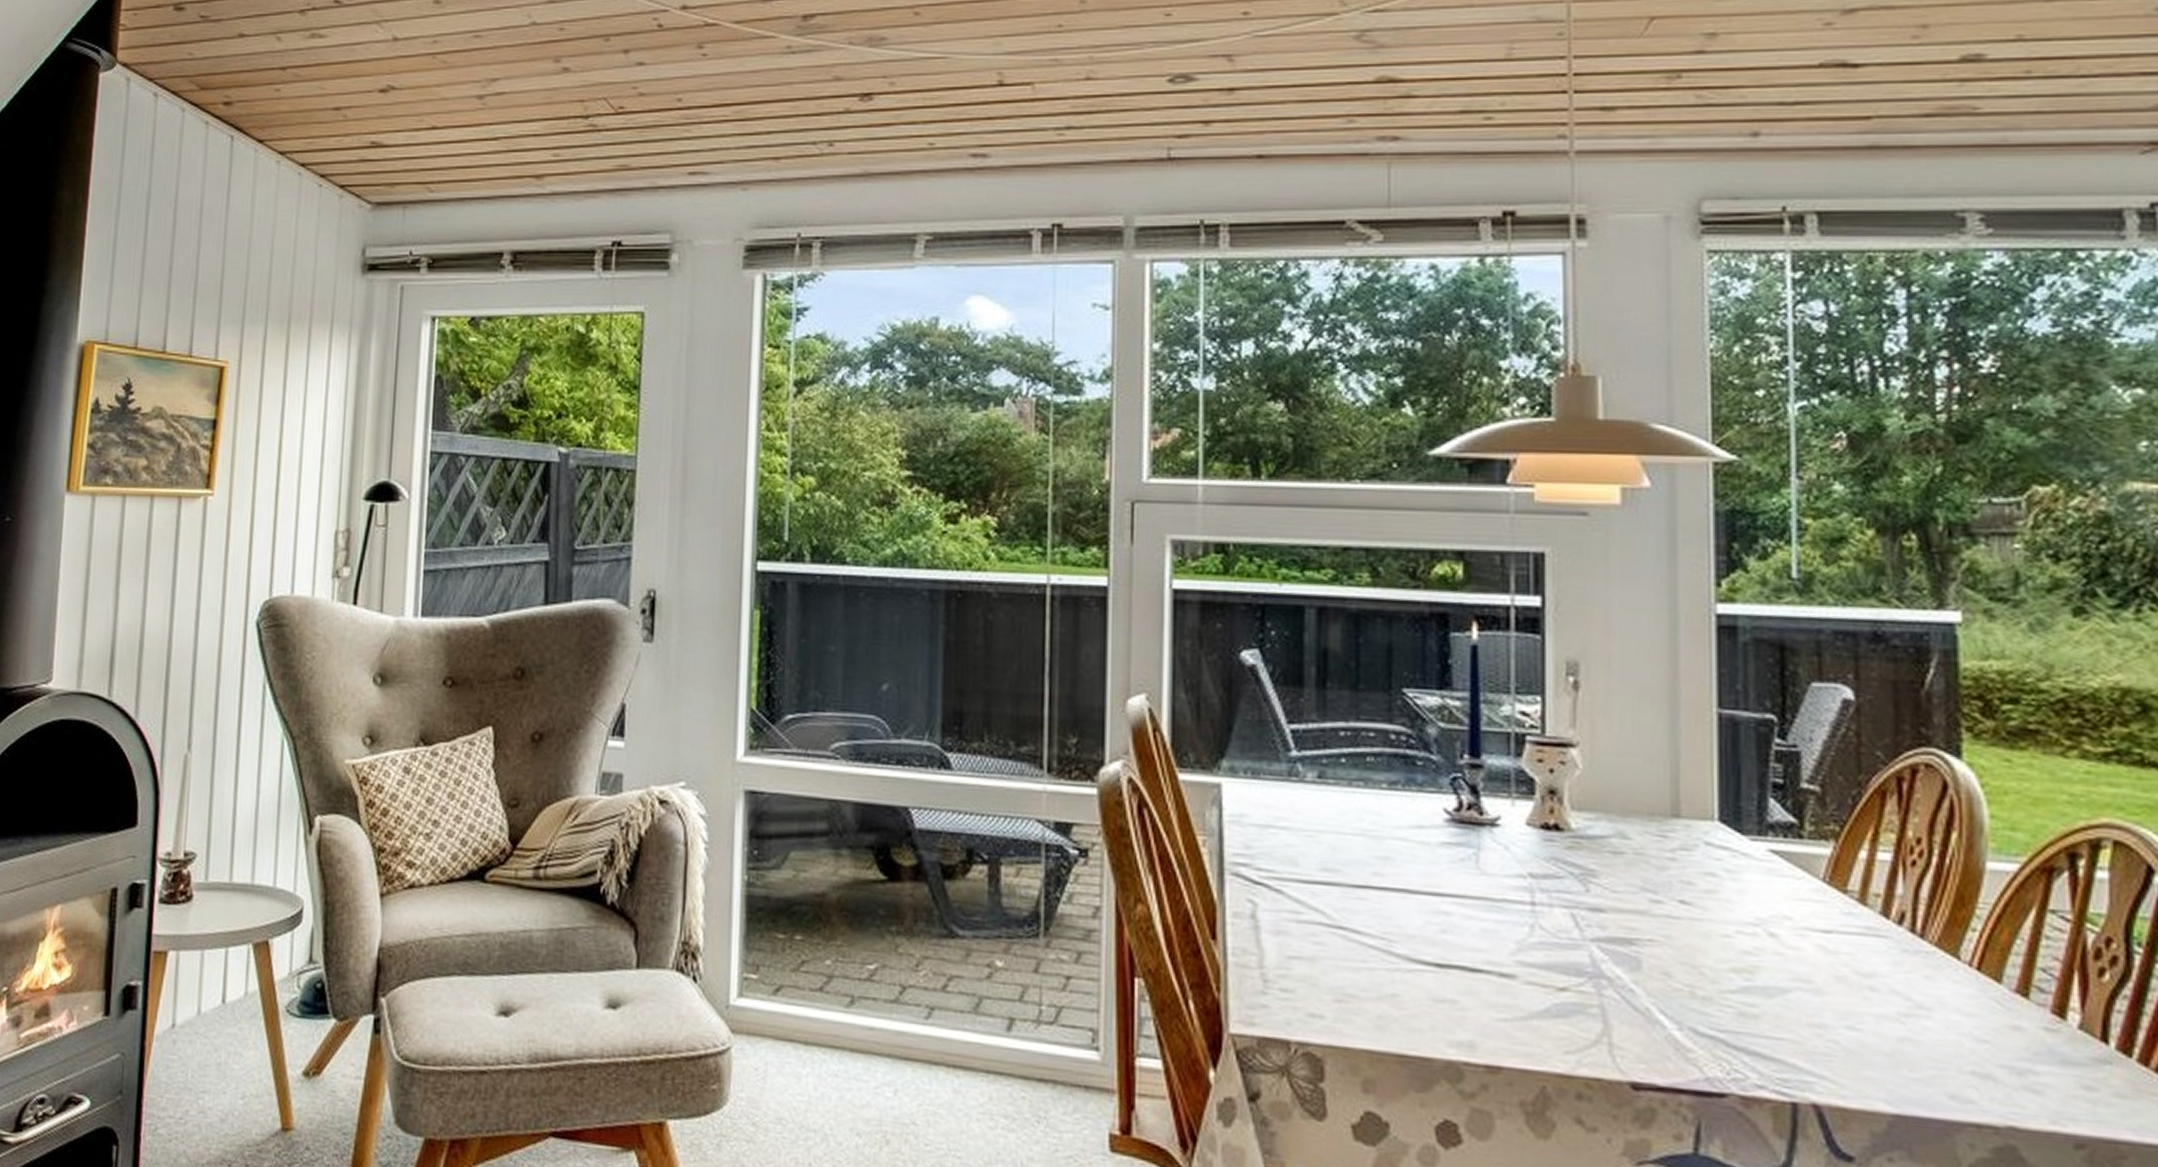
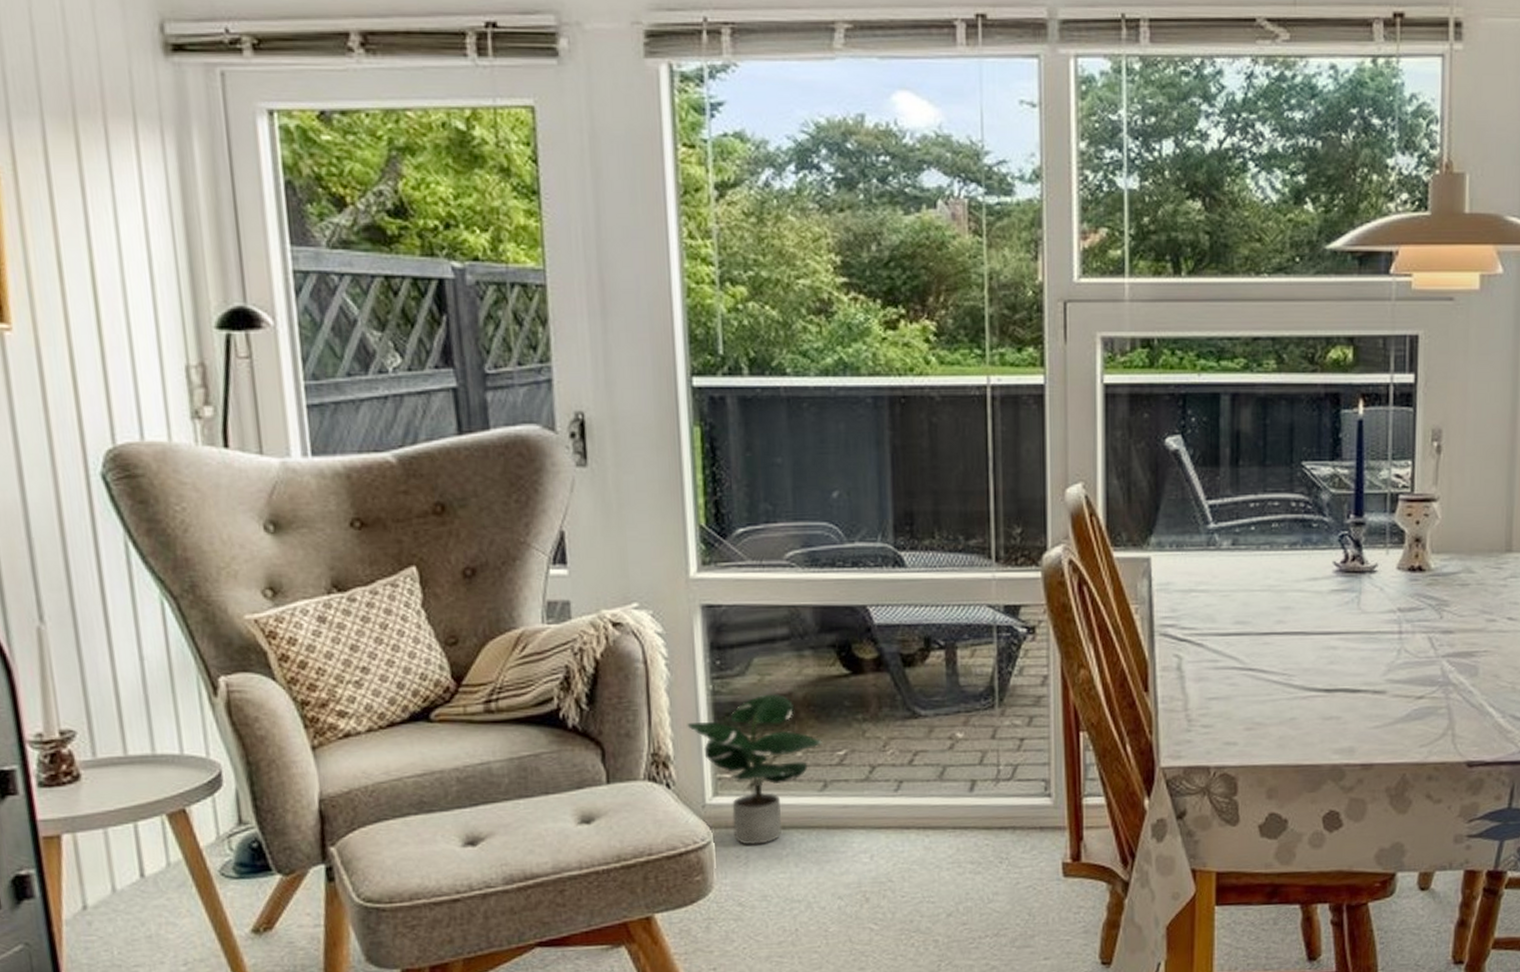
potted plant: none [719,892,853,1059] -> present [687,694,822,845]

